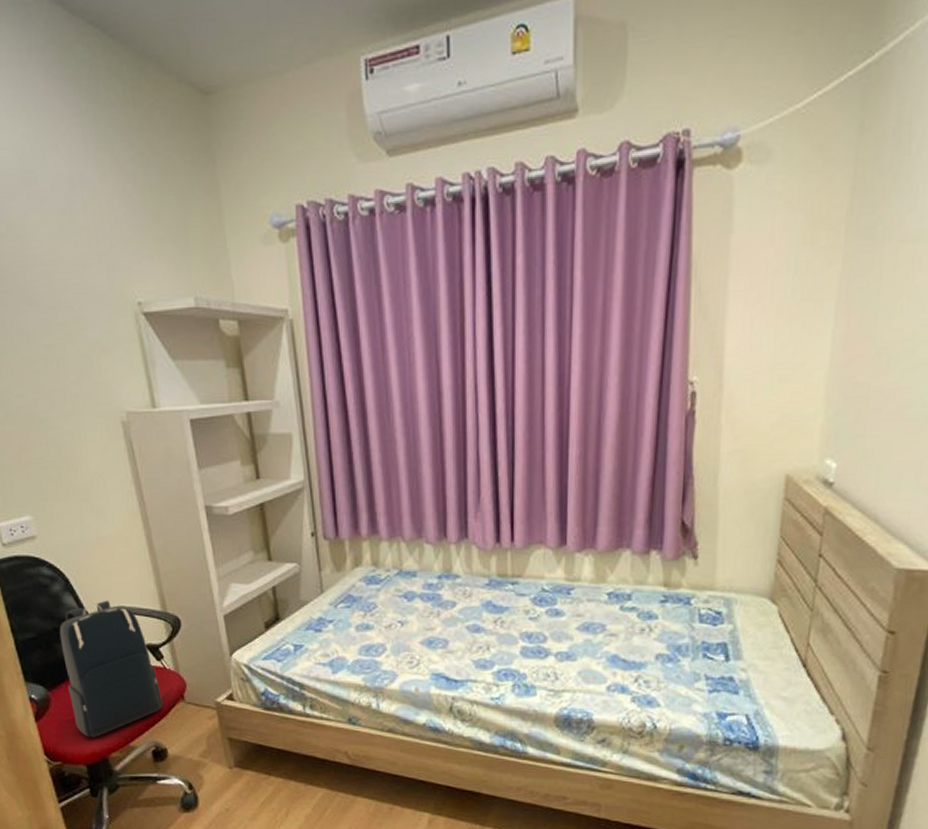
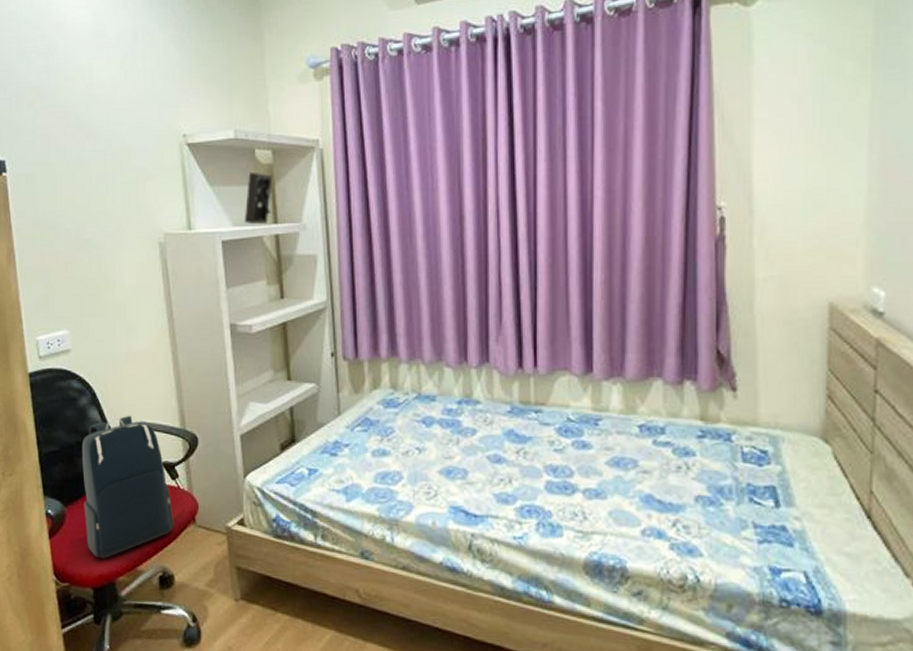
picture frame: none [212,344,241,402] -> present [244,171,273,225]

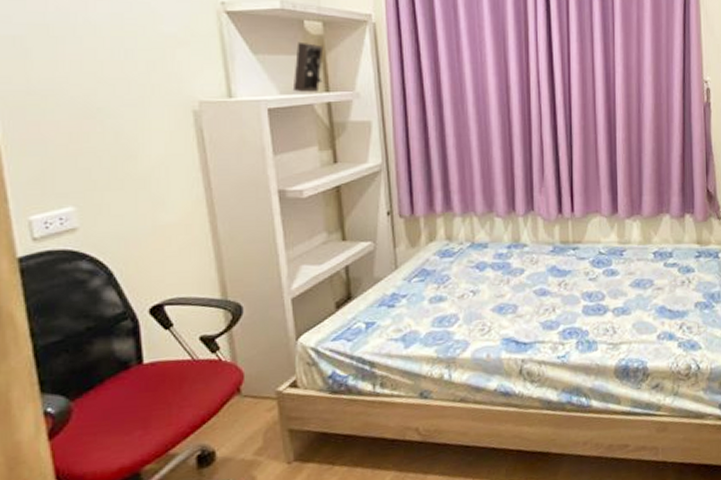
backpack: present [81,415,174,558] -> none [93,291,215,450]

